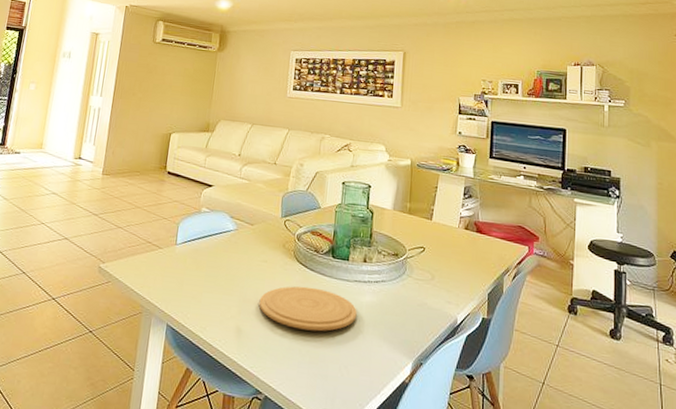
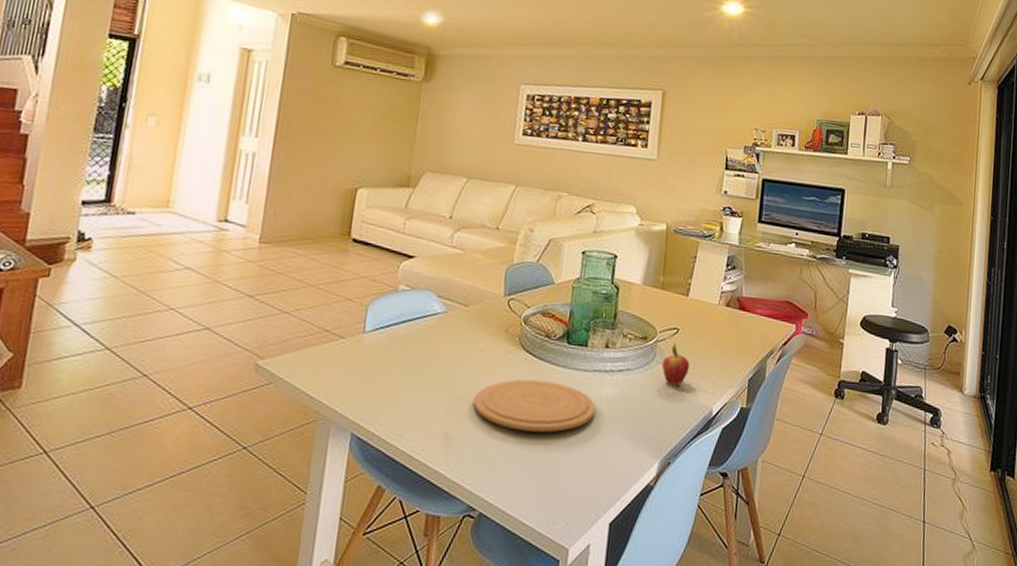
fruit: none [411,259,436,297] -> present [661,342,690,386]

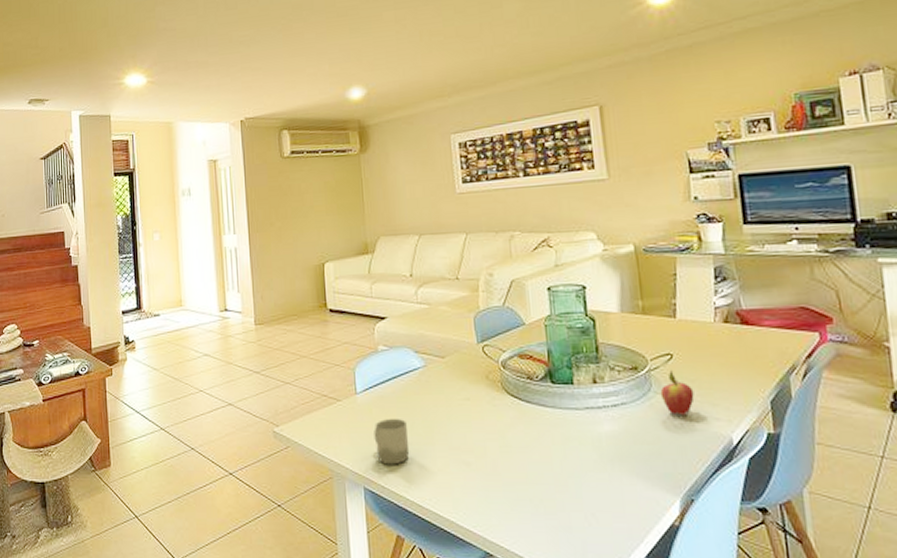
cup: none [373,362,414,412] -> present [374,418,410,465]
plate: present [473,379,596,433] -> none [469,423,596,475]

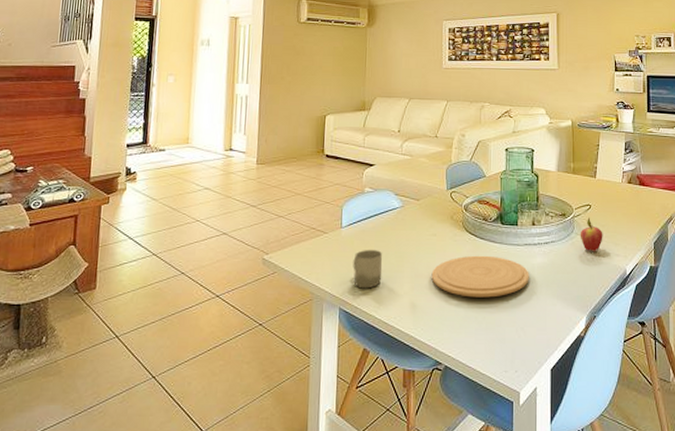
plate: none [469,423,596,475] -> present [431,255,529,298]

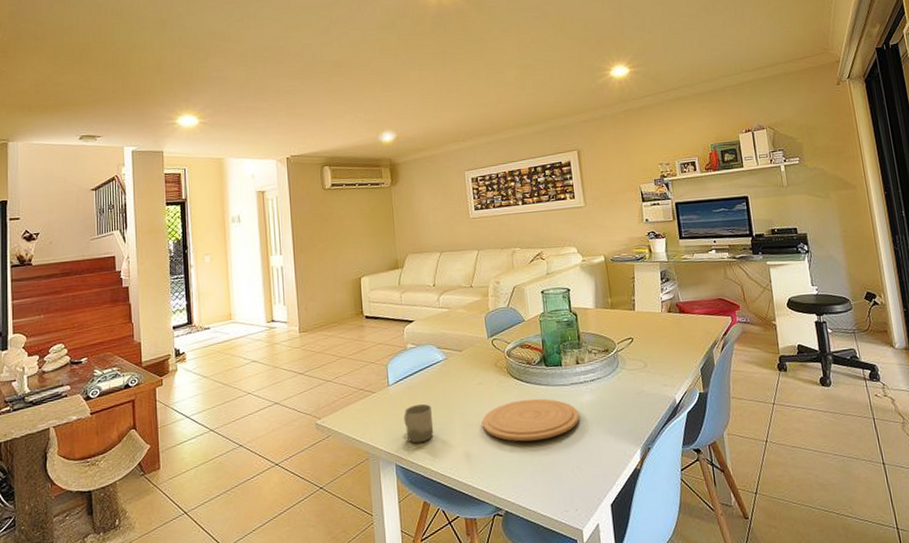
fruit: present [580,216,603,252] -> none [624,349,649,385]

